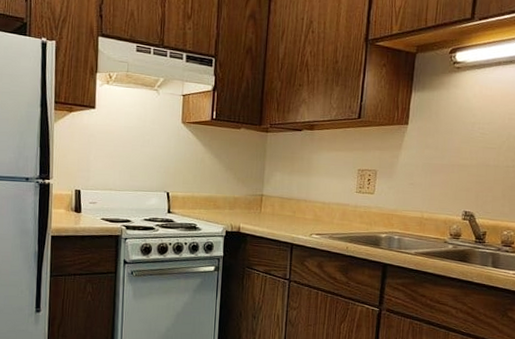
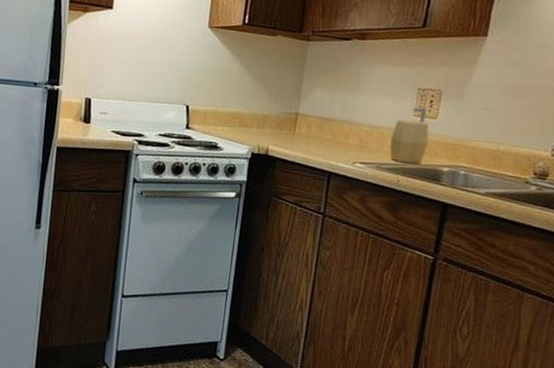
soap dispenser: none [339,185,369,233] -> present [390,107,429,164]

